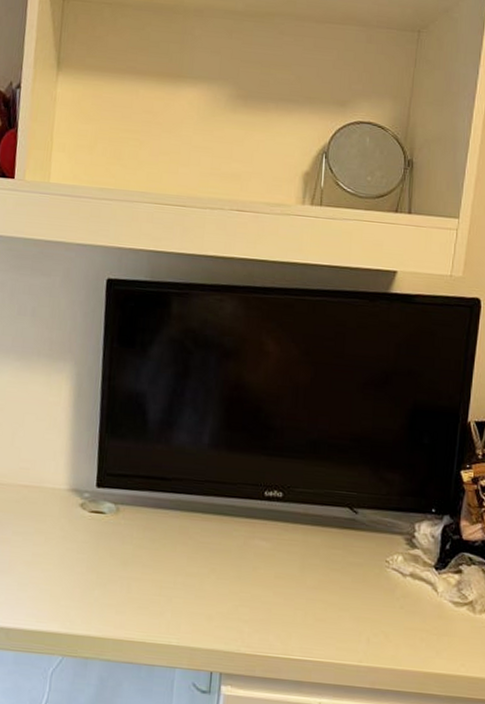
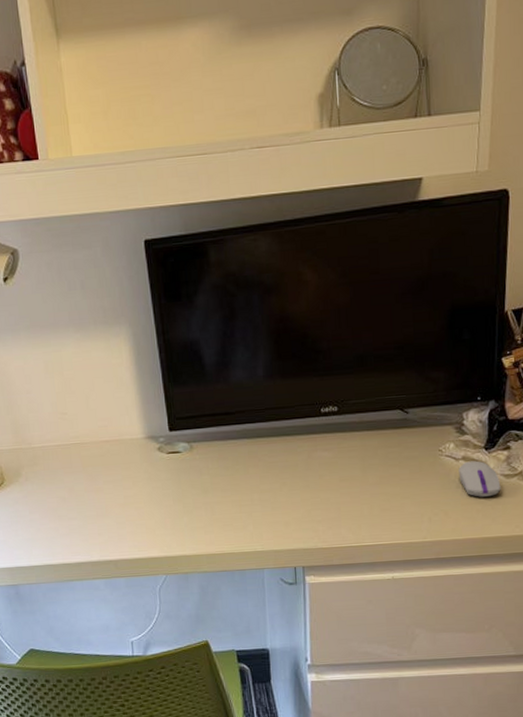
computer mouse: none [404,579,449,625] -> present [458,460,501,497]

